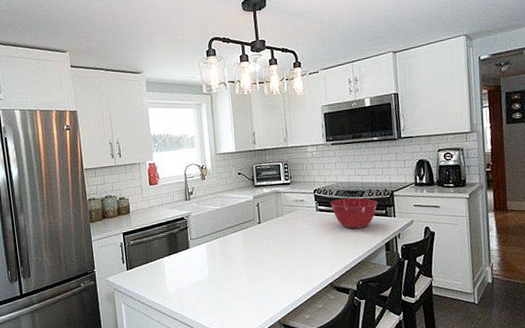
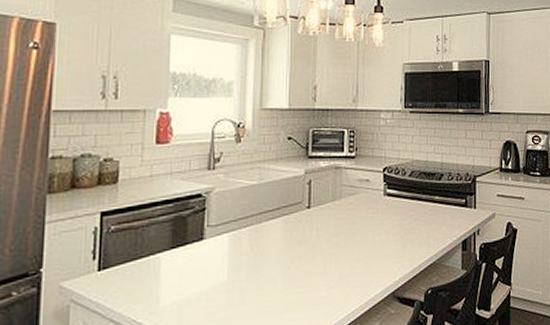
mixing bowl: present [330,198,378,229] -> none [402,181,457,221]

